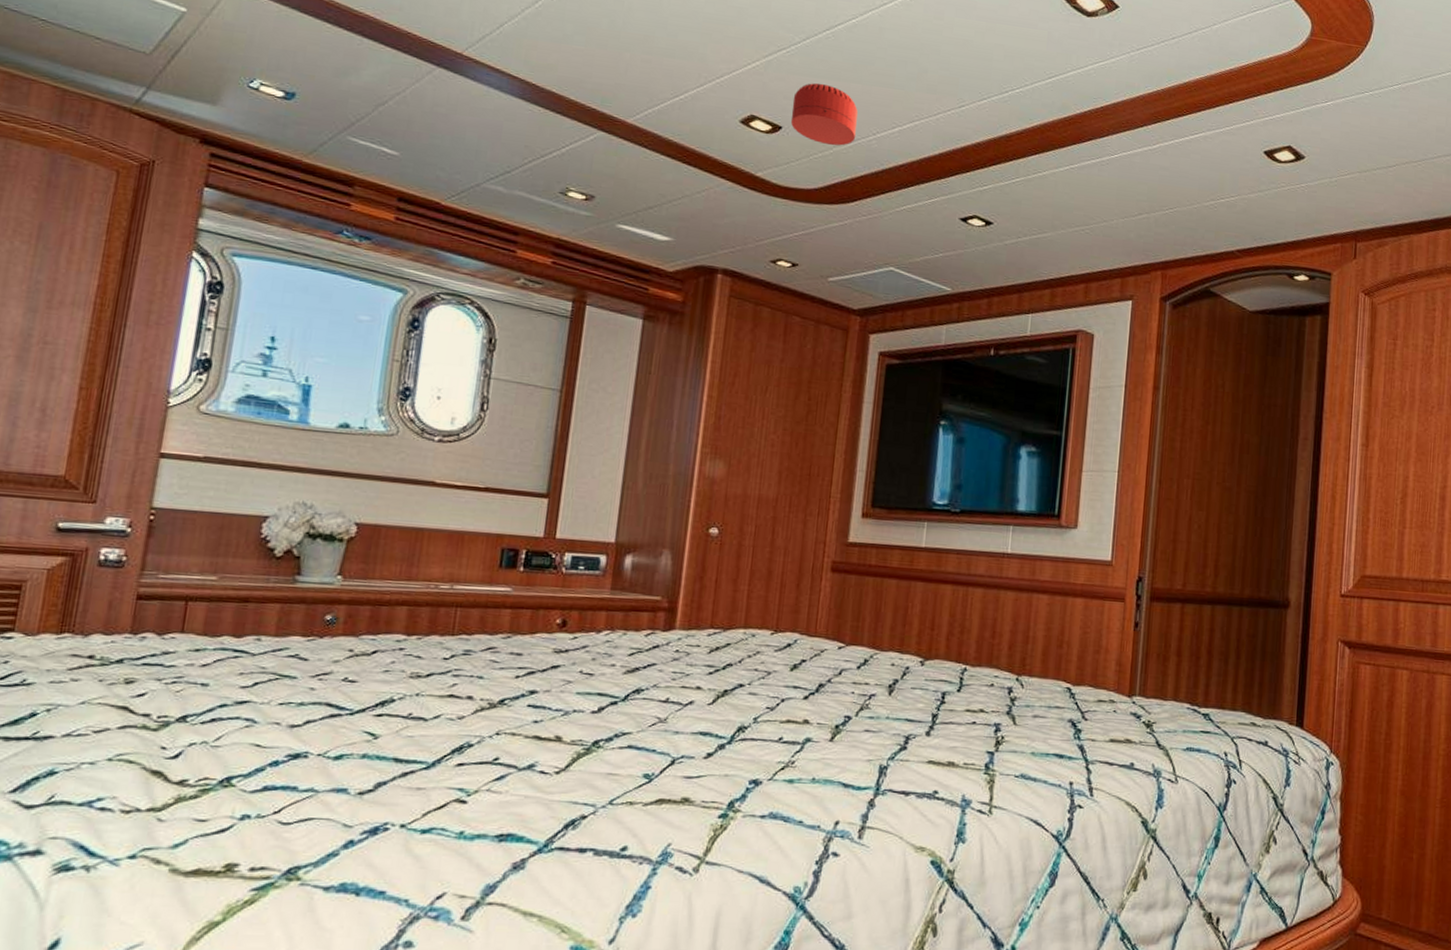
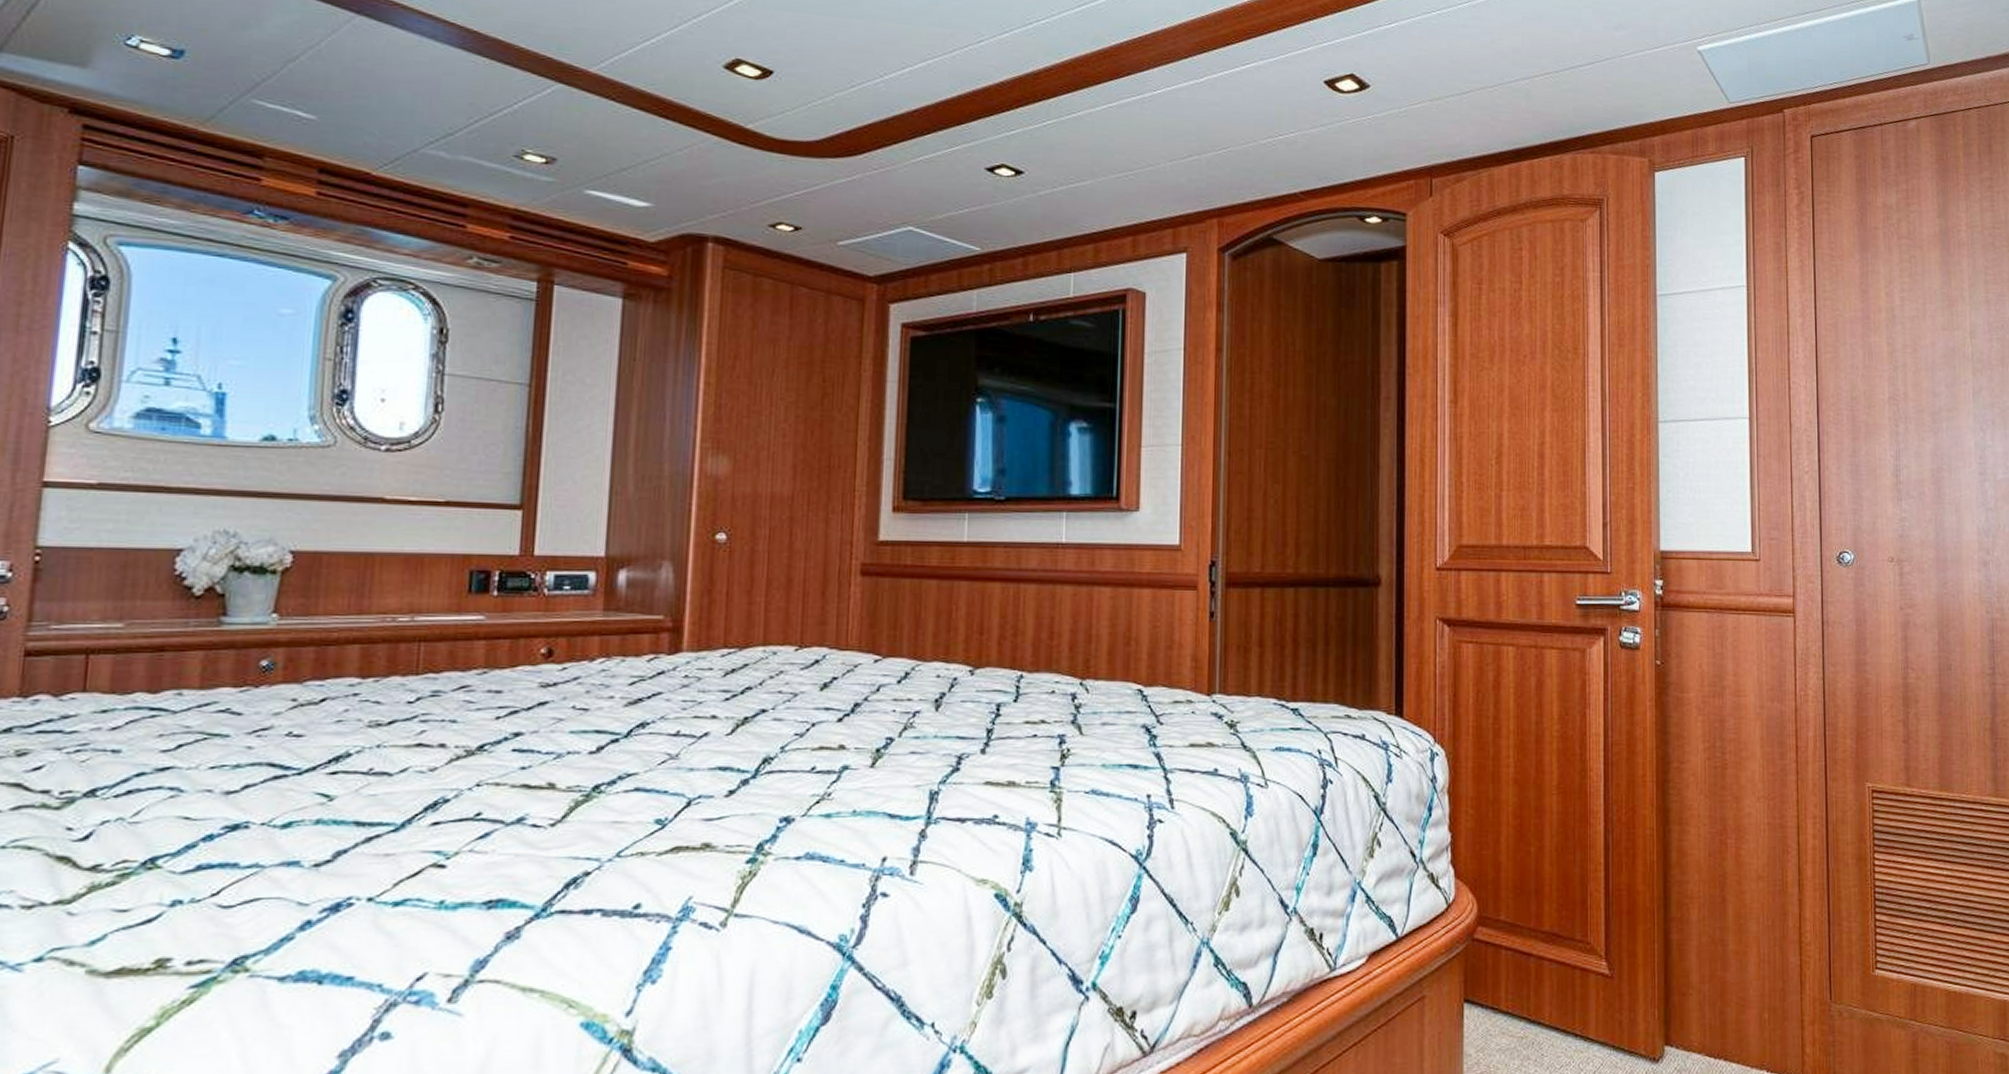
smoke detector: present [790,83,859,146] -> none [783,19,862,91]

